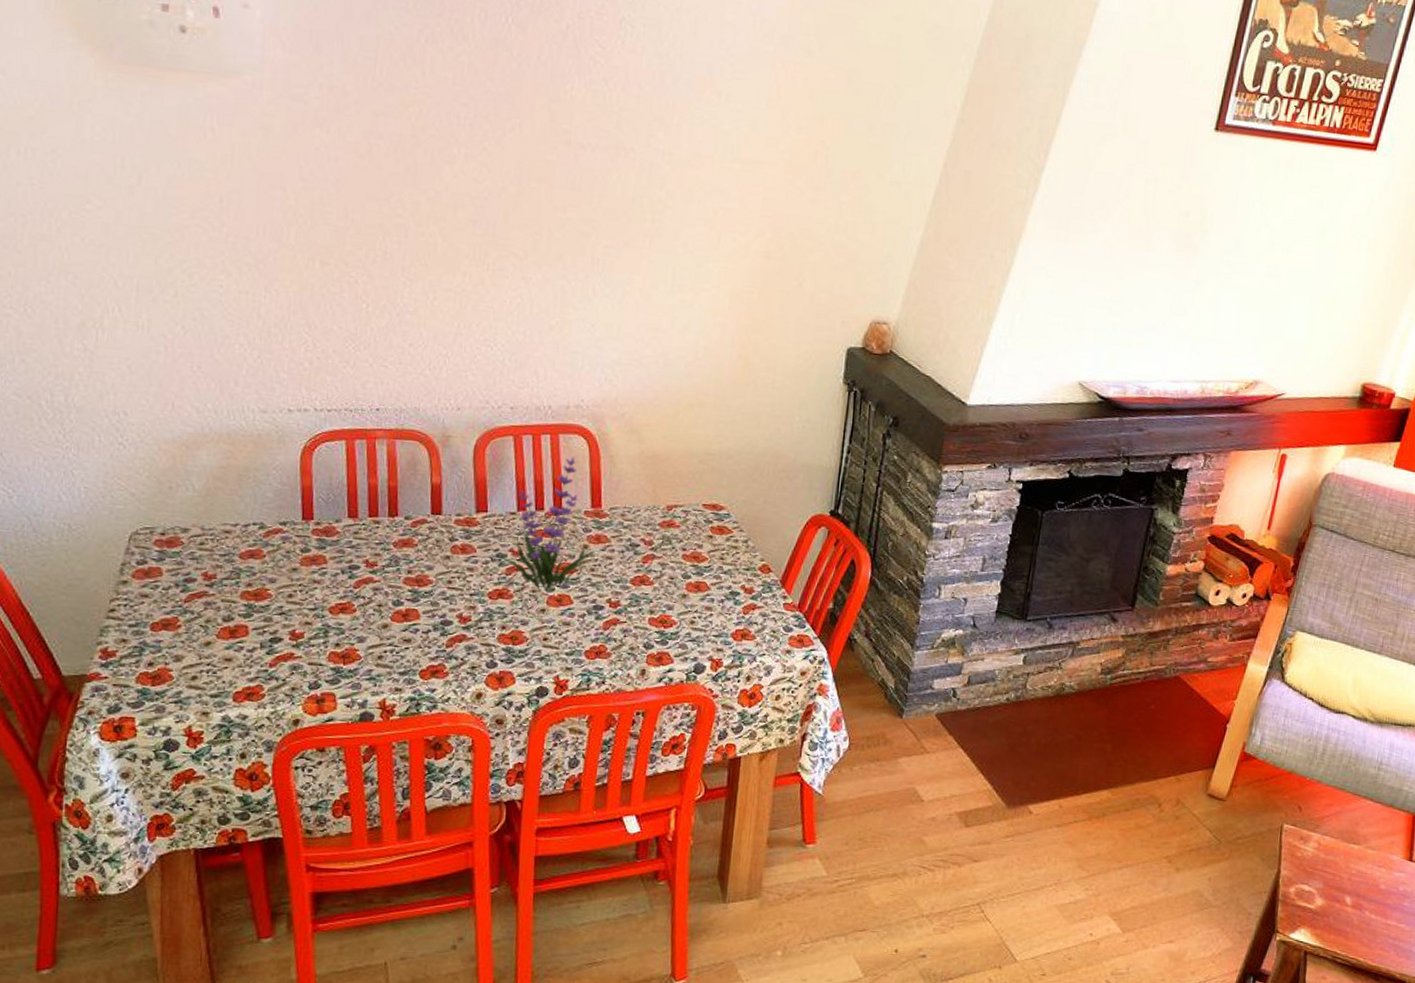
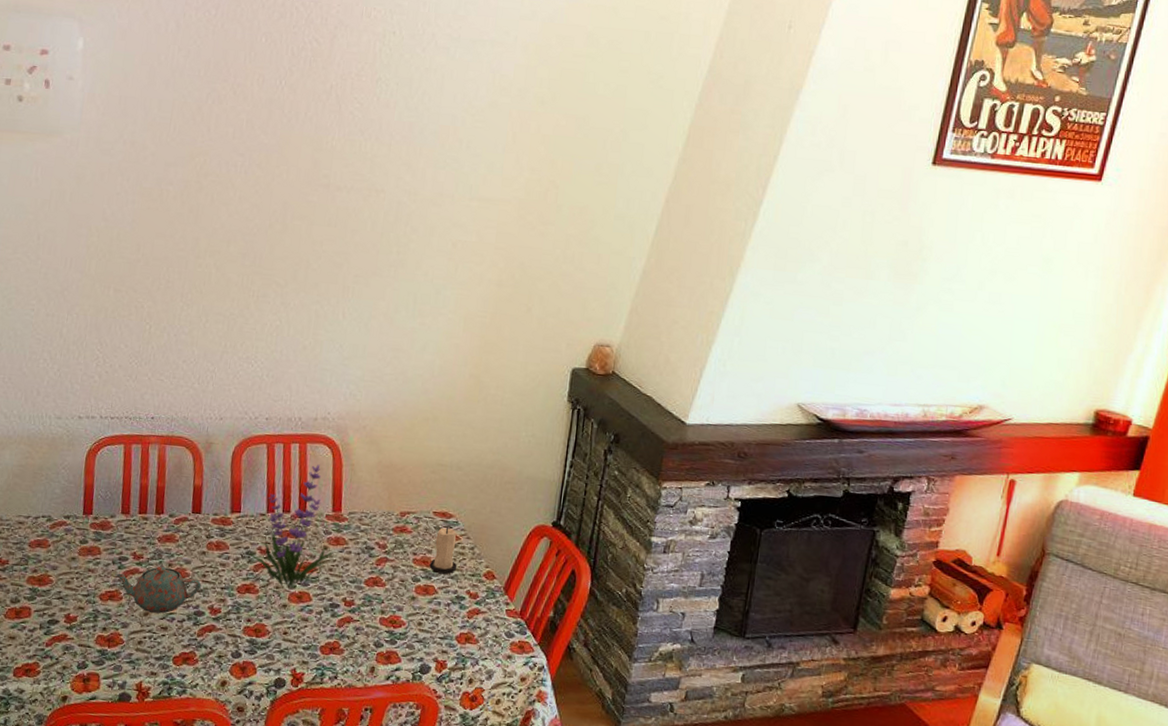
teapot: none [344,573,446,625] -> present [114,565,201,614]
candle: none [700,519,731,570] -> present [429,527,457,575]

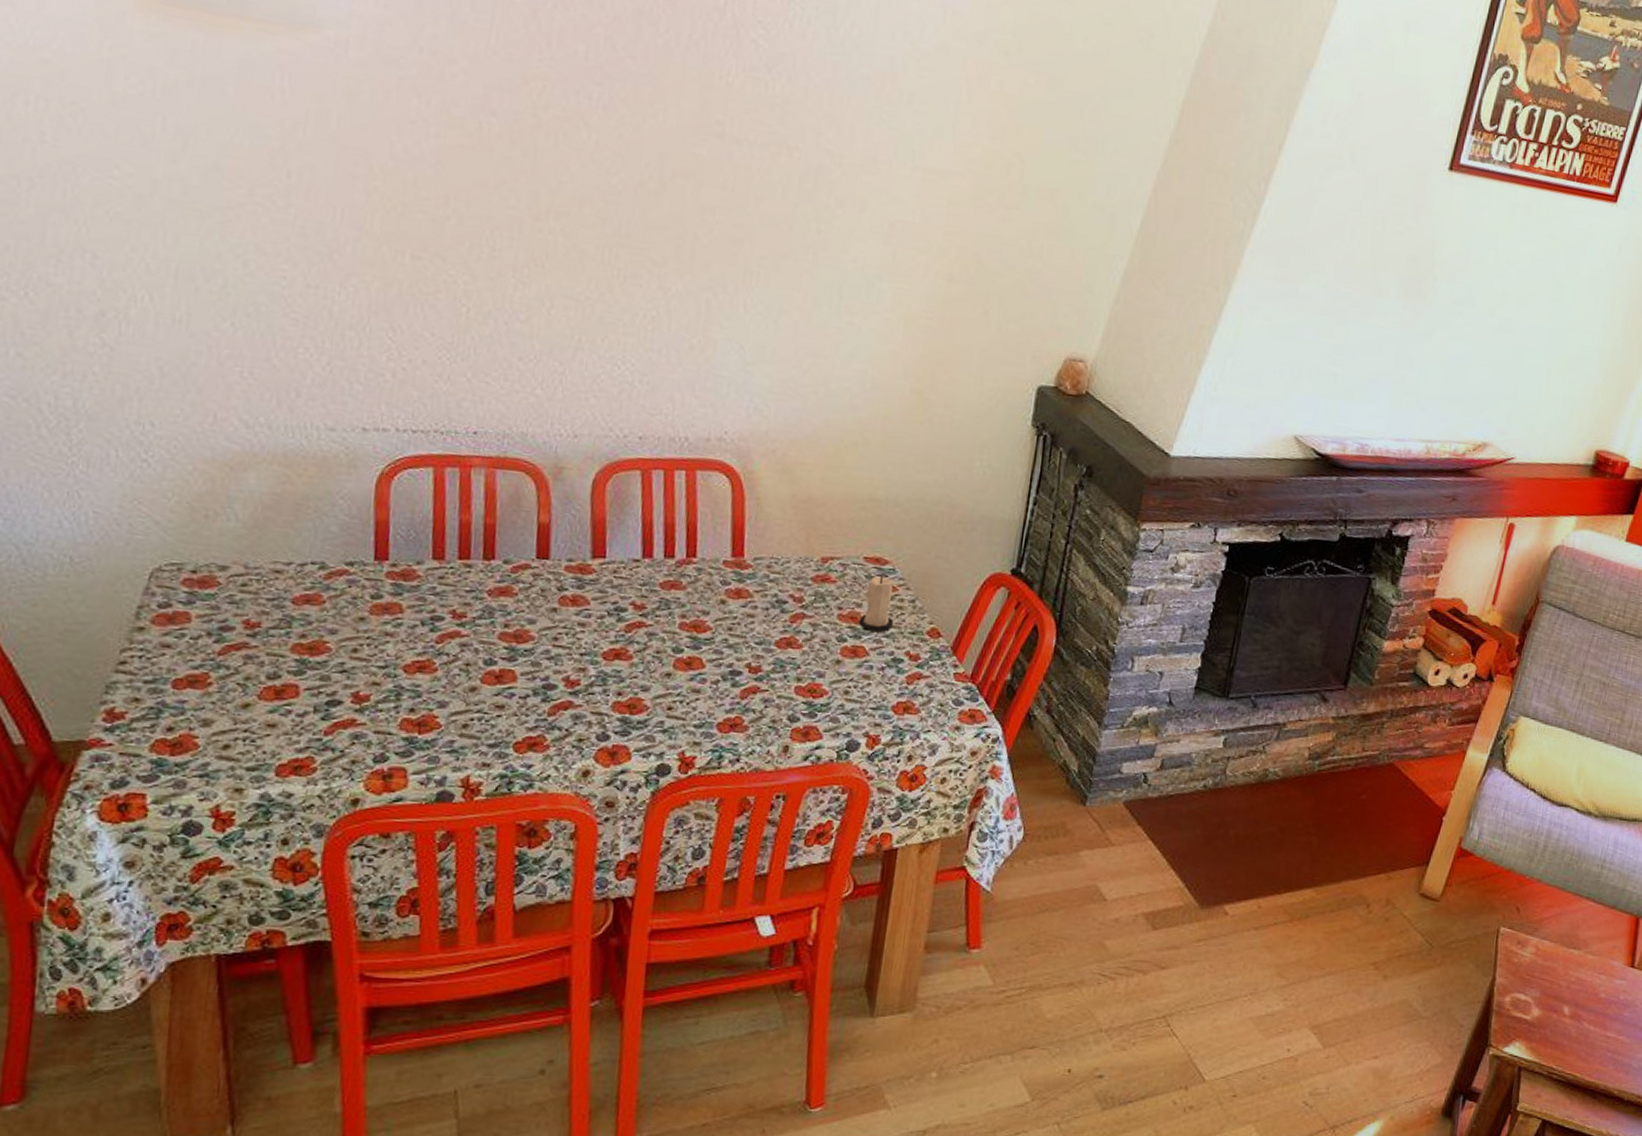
teapot: present [114,565,201,614] -> none [424,626,551,689]
plant: present [248,464,335,586] -> none [616,497,735,650]

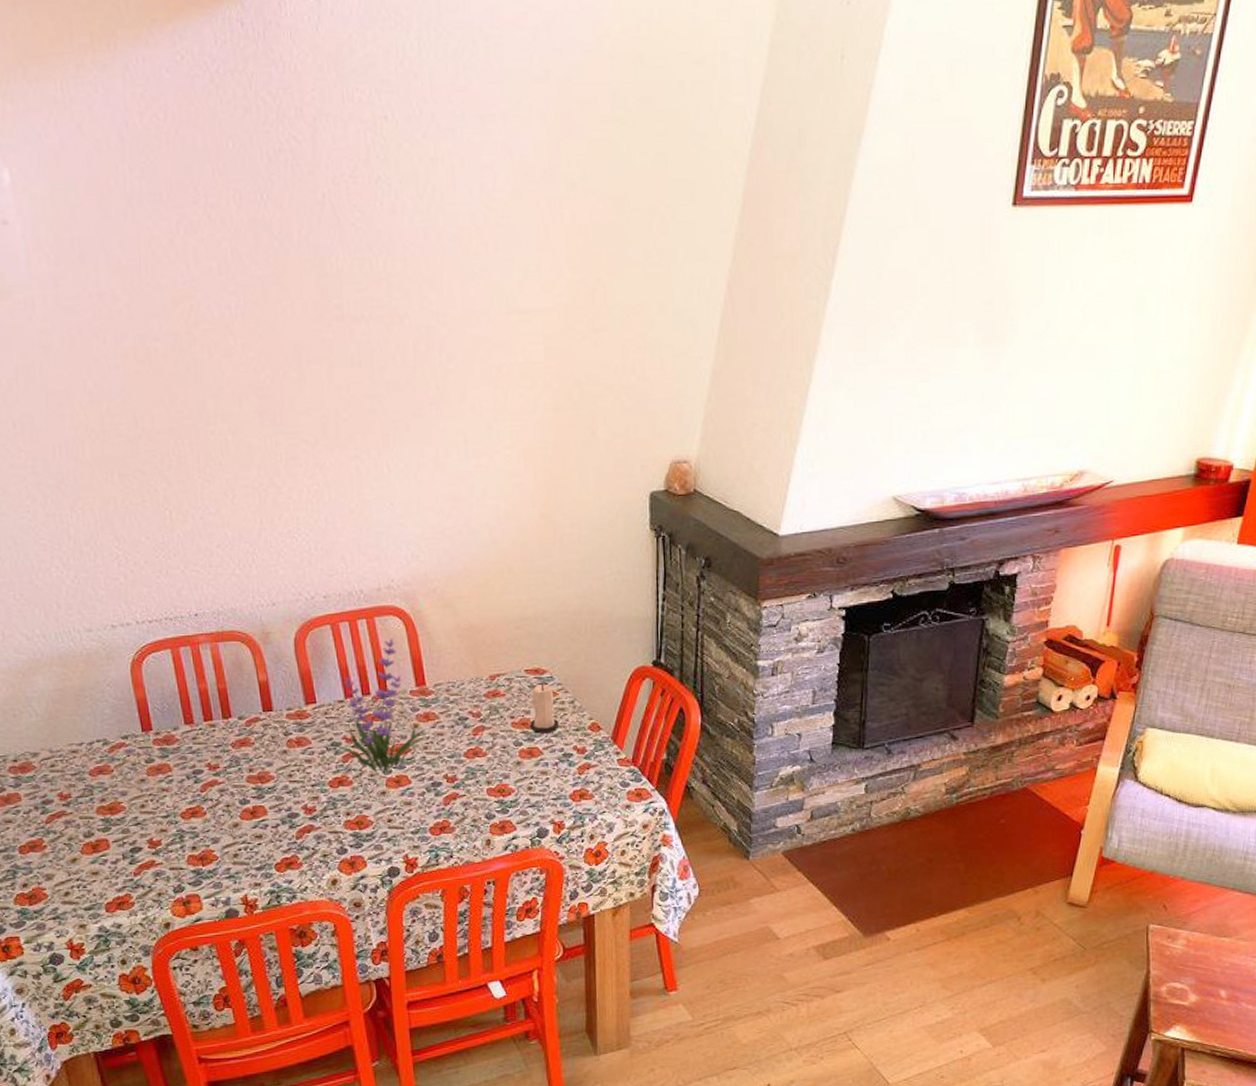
plant: none [616,497,735,650] -> present [333,638,426,773]

